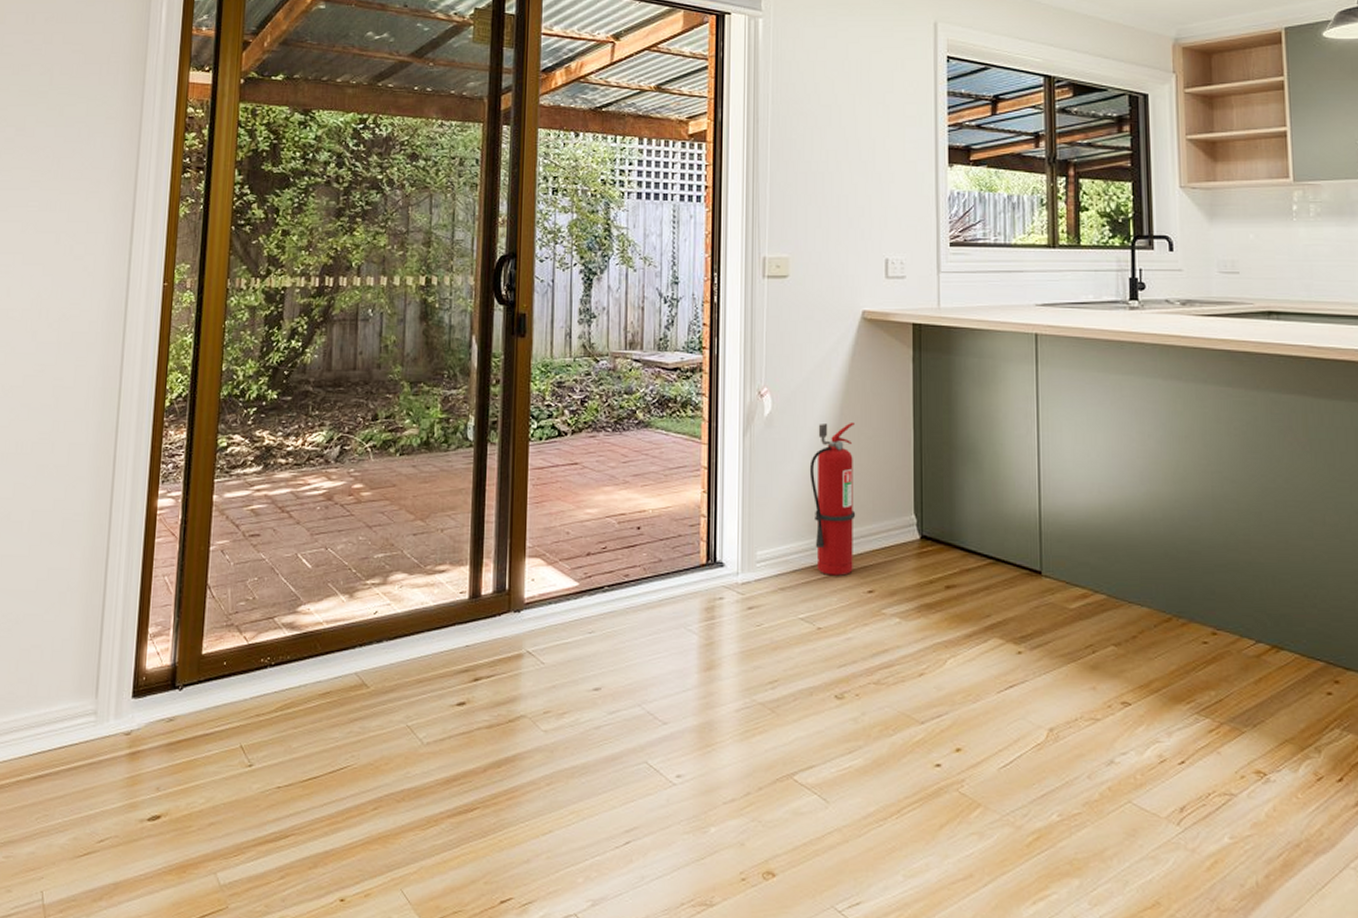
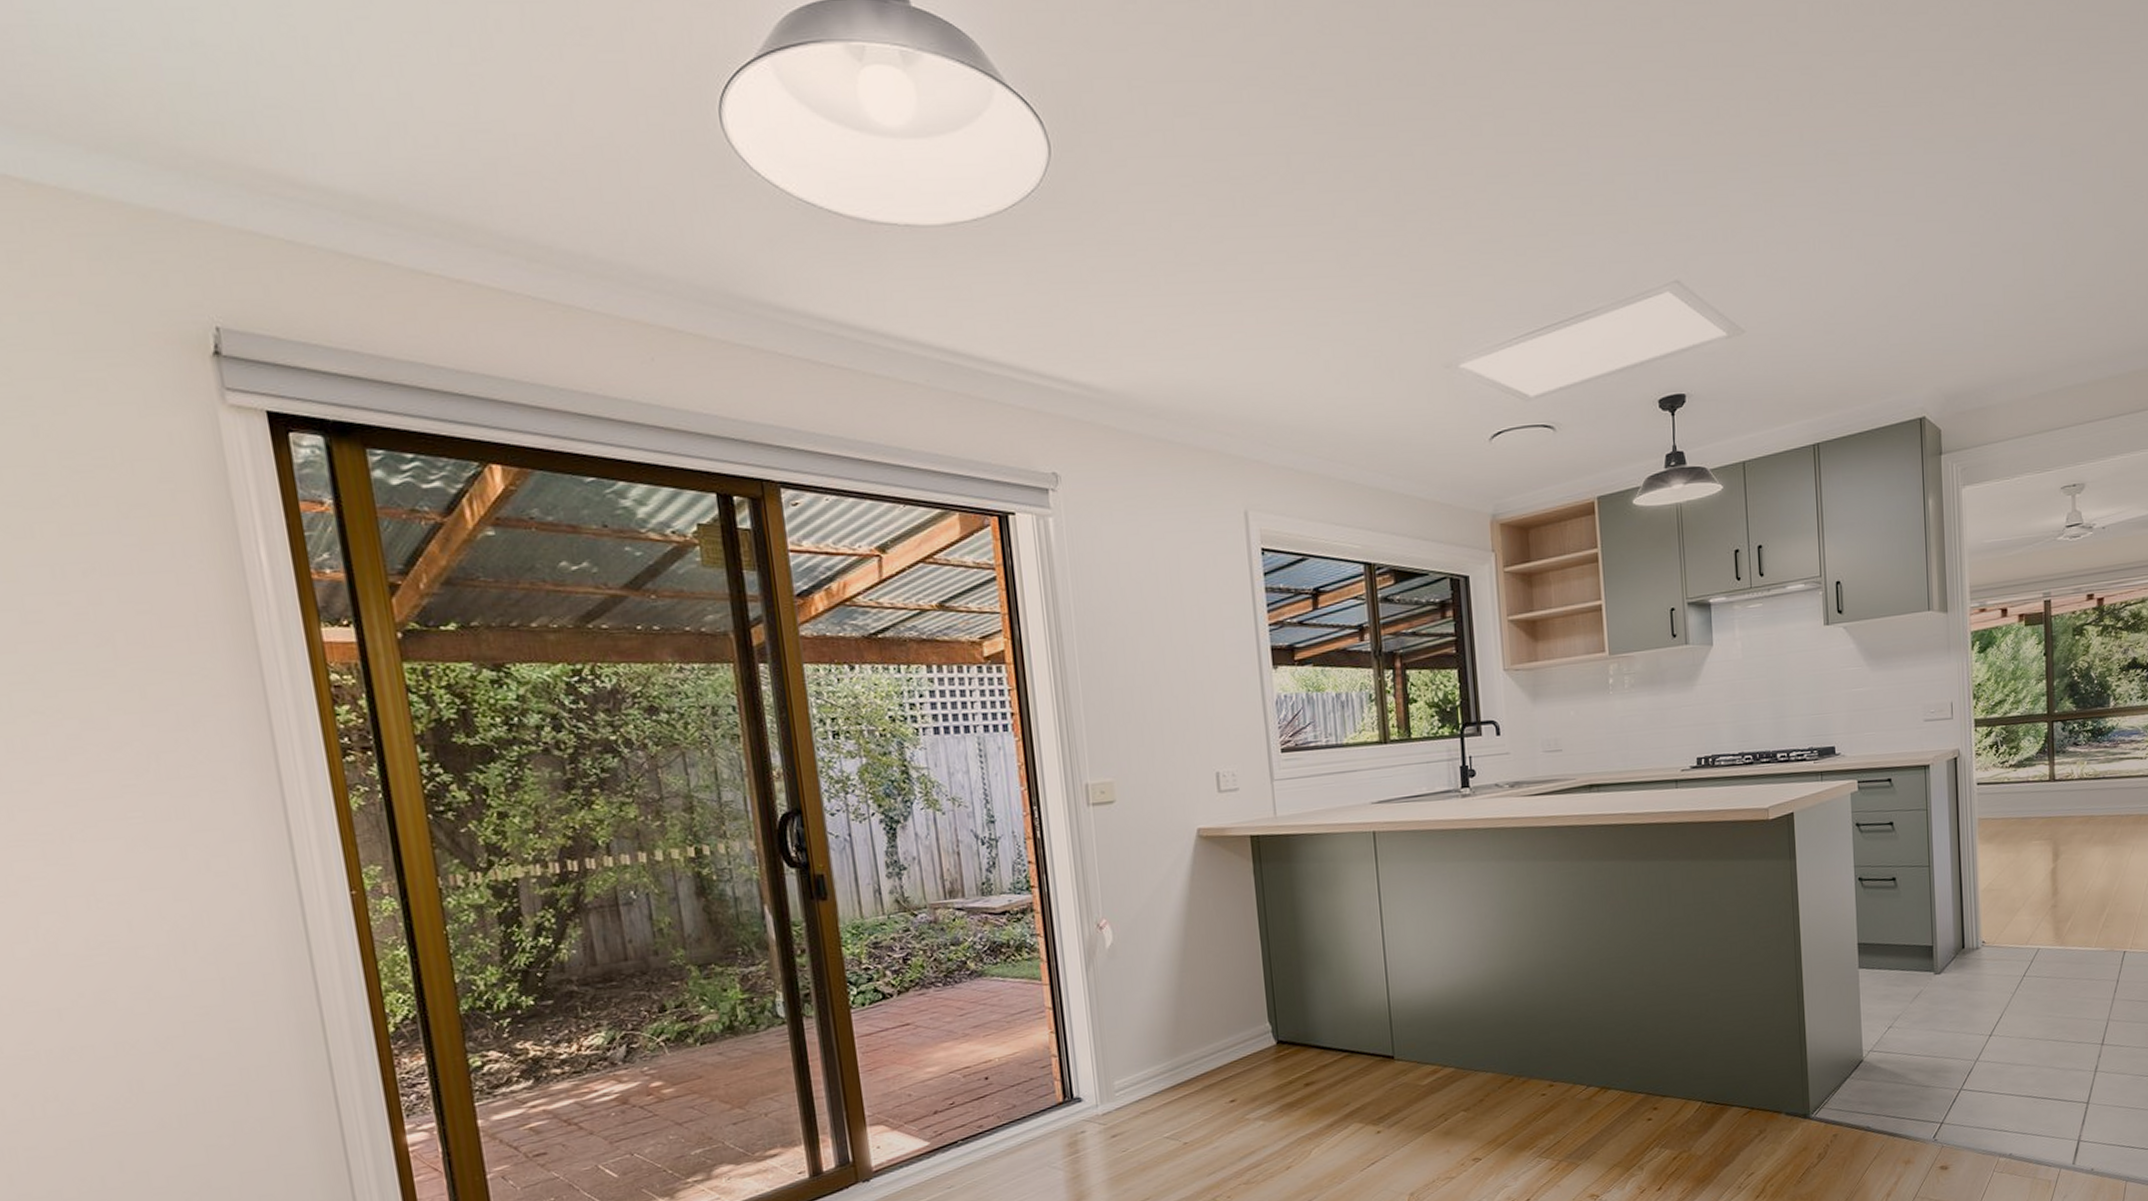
fire extinguisher: present [809,421,856,576] -> none [1158,941,1213,1093]

